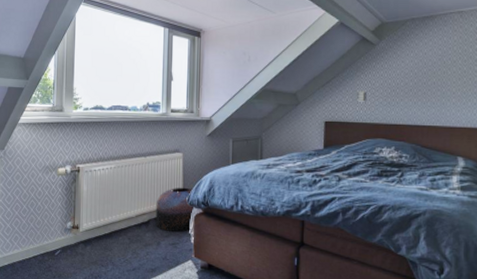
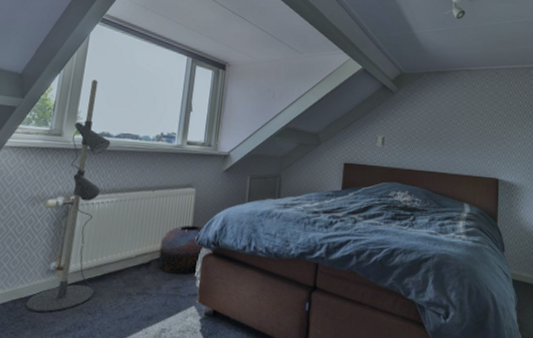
floor lamp: none [52,58,194,264] -> present [26,80,198,312]

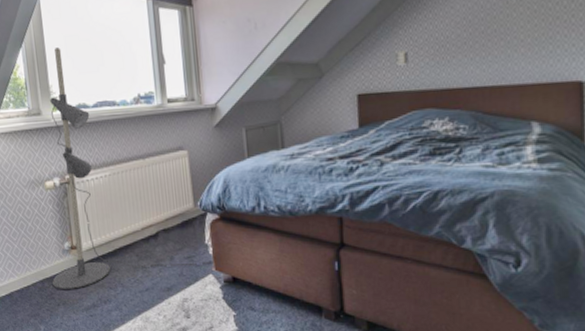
pouf: present [157,225,203,275] -> none [163,190,208,243]

